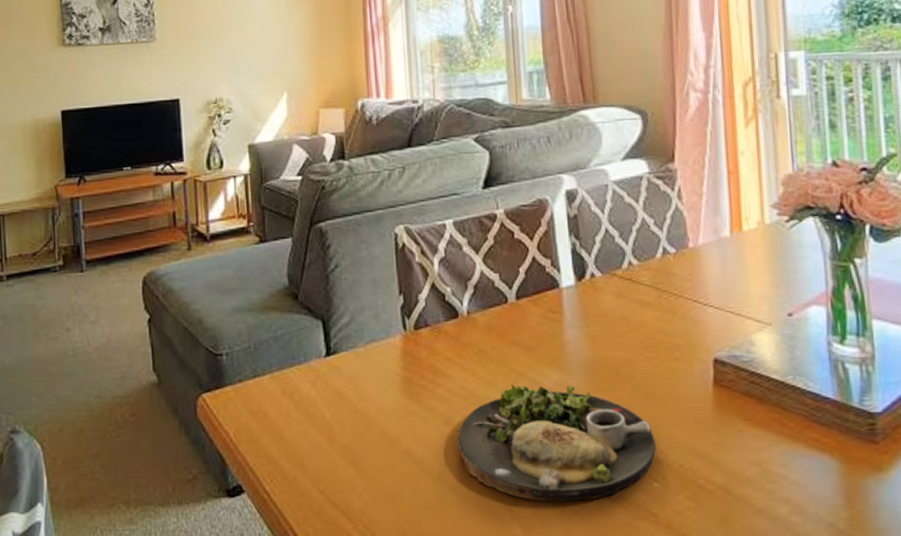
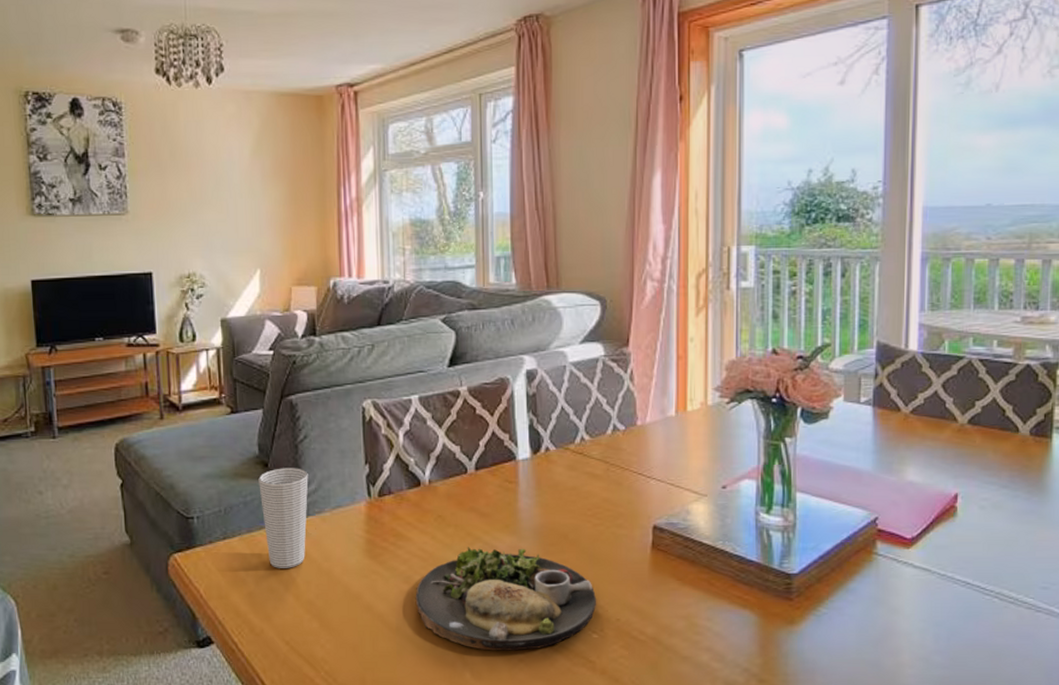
cup: none [289,299,341,409] -> present [258,468,309,568]

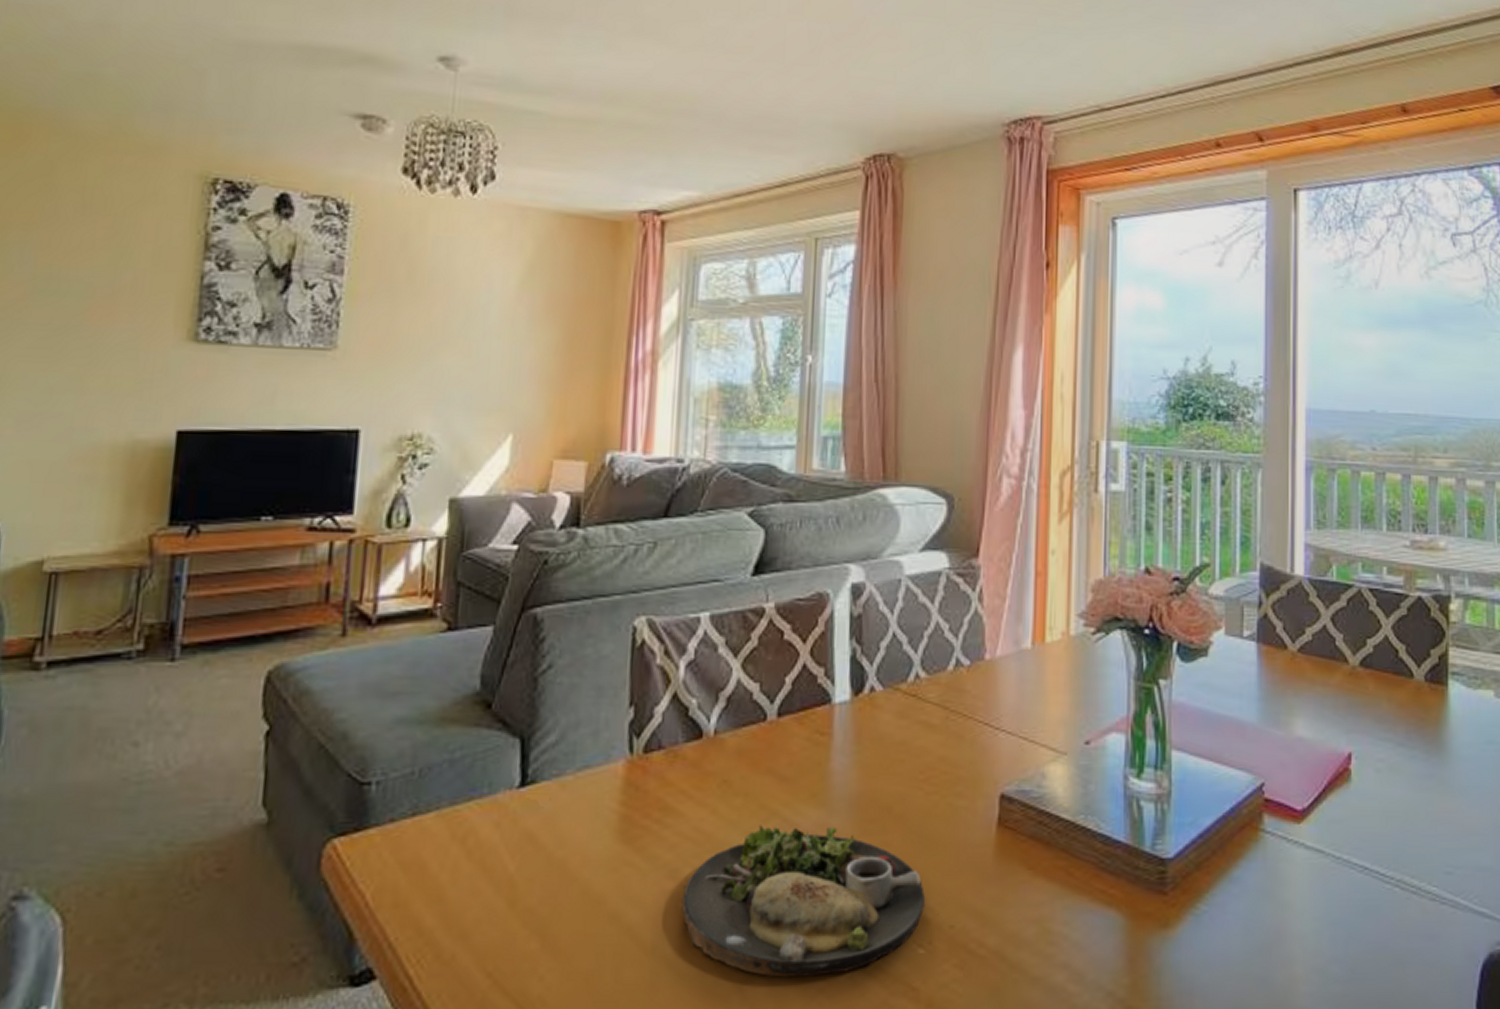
cup: present [258,468,309,568] -> none [474,710,548,859]

